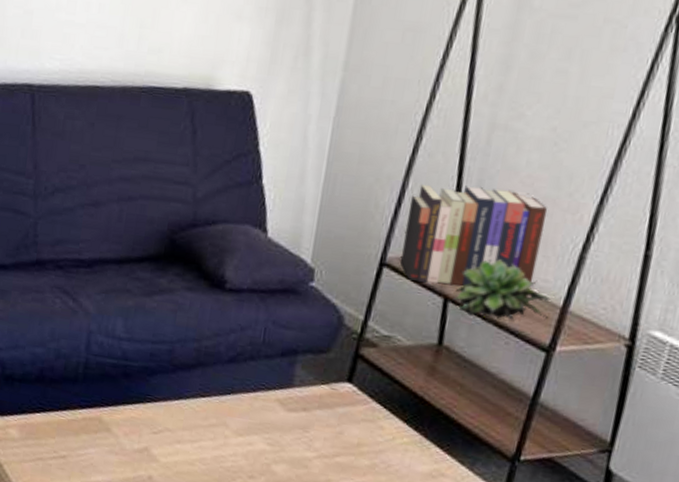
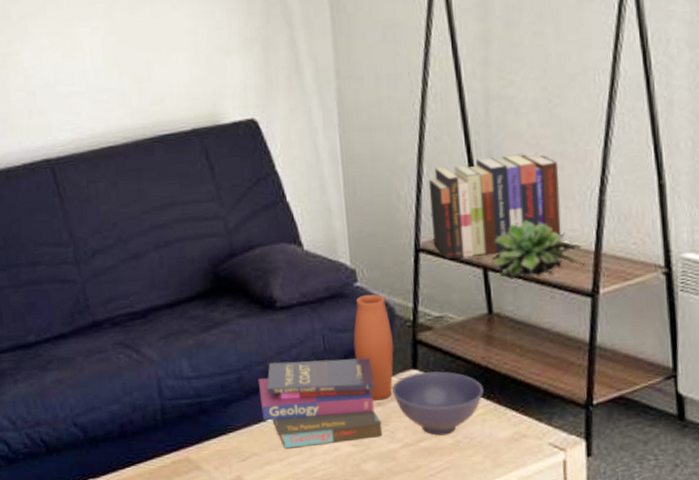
books: none [184,342,308,442] -> present [257,357,383,449]
vase: none [292,296,337,406] -> present [353,294,394,401]
bowl: none [320,387,414,456] -> present [391,371,484,436]

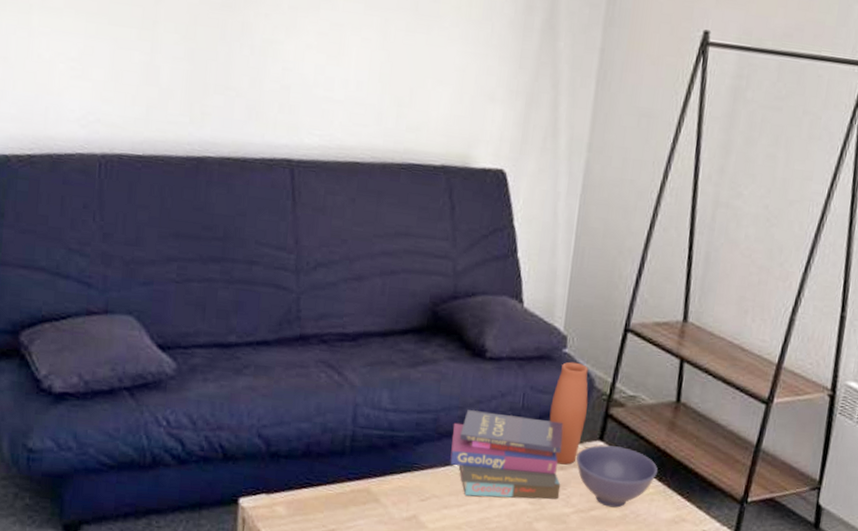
books: present [428,152,562,260] -> none [642,257,763,349]
succulent plant: present [490,220,584,280] -> none [688,323,769,376]

